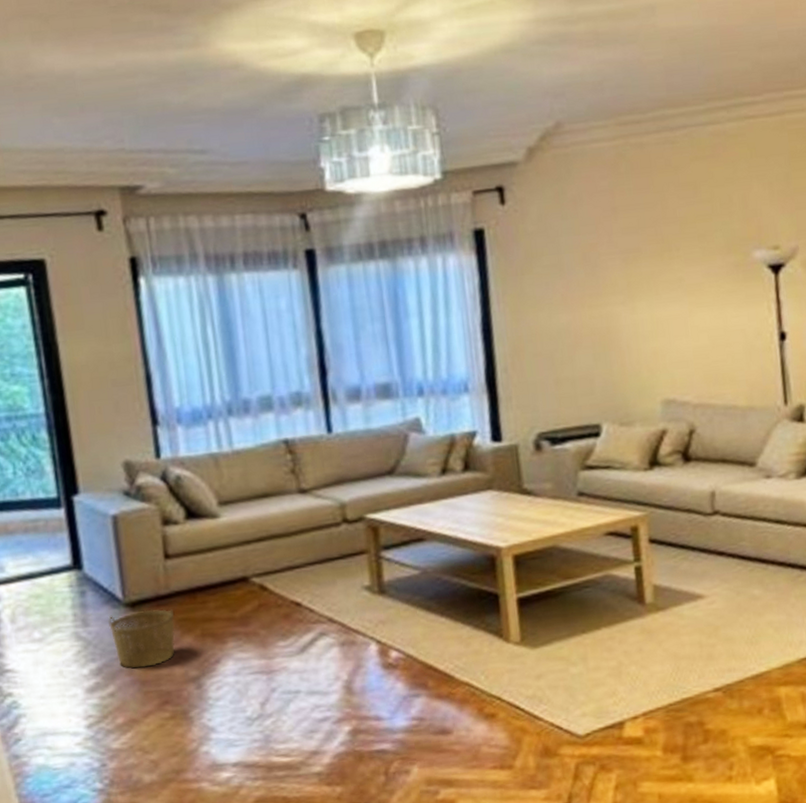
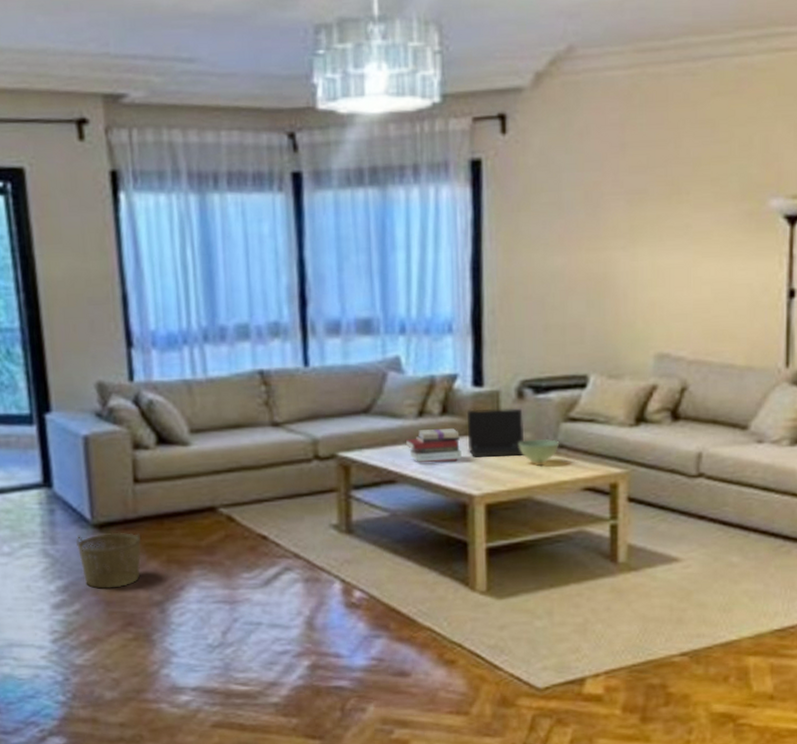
books: none [430,484,486,519] -> present [405,429,462,462]
laptop: none [488,460,546,511] -> present [466,408,524,457]
bowl: none [540,487,580,514] -> present [519,438,560,466]

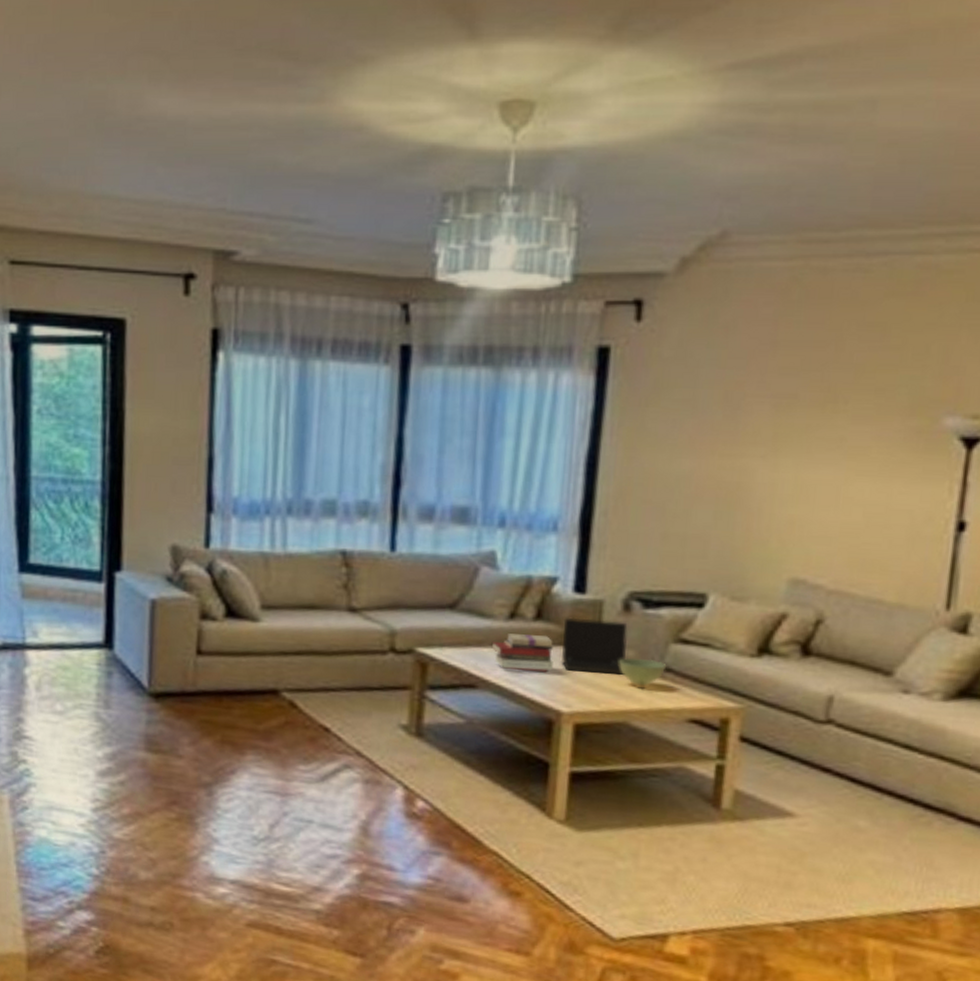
basket: present [76,532,142,589] -> none [130,702,198,763]

